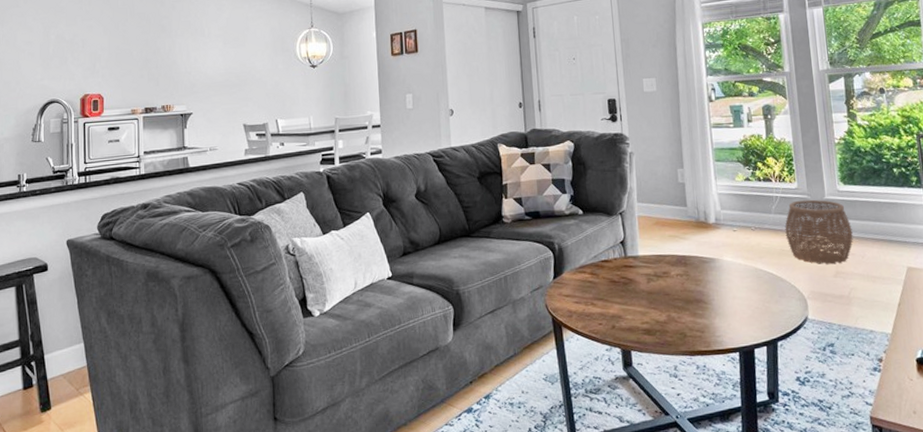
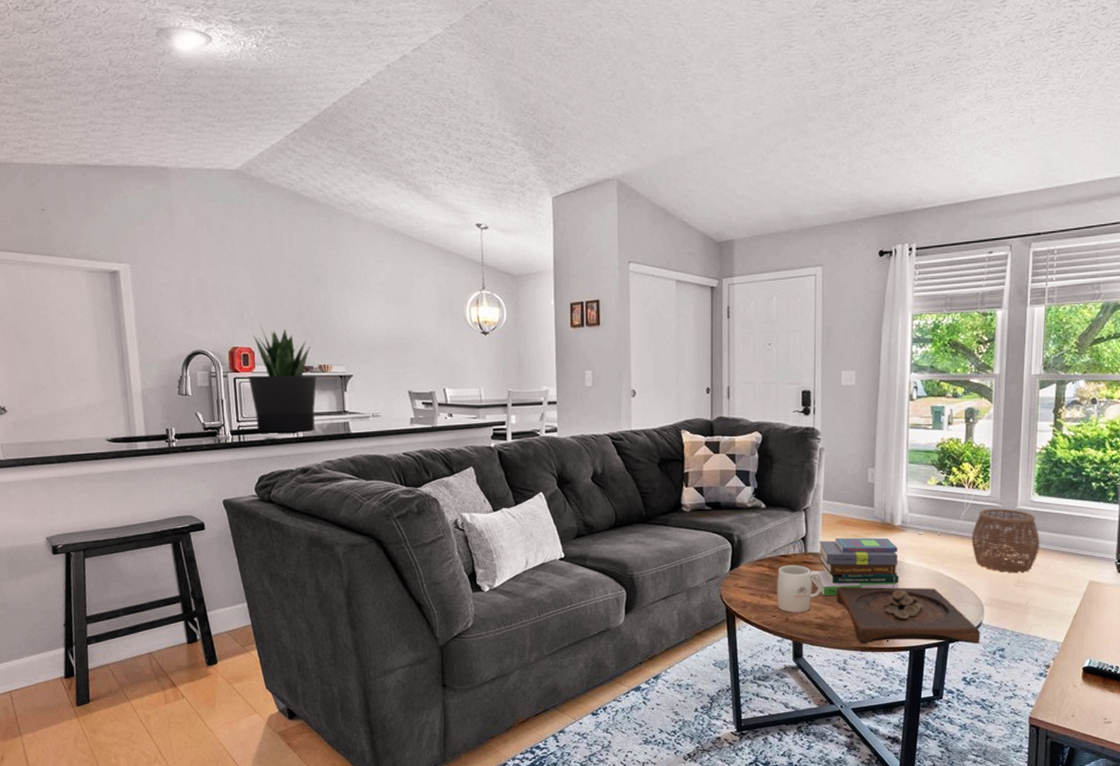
planter: none [97,73,159,174] -> present [249,325,317,434]
mug: none [599,269,646,320] -> present [776,565,823,613]
books: none [633,236,720,299] -> present [811,537,899,595]
wooden tray: none [659,284,809,348] -> present [836,587,981,645]

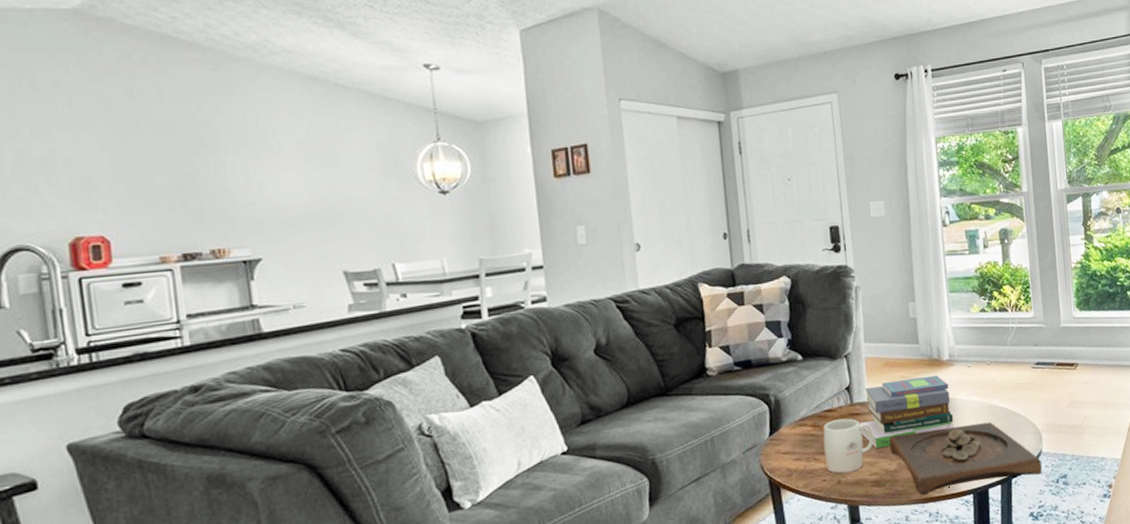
planter: present [249,325,317,434] -> none [102,205,209,348]
woven basket: present [971,508,1040,574] -> none [1020,328,1088,395]

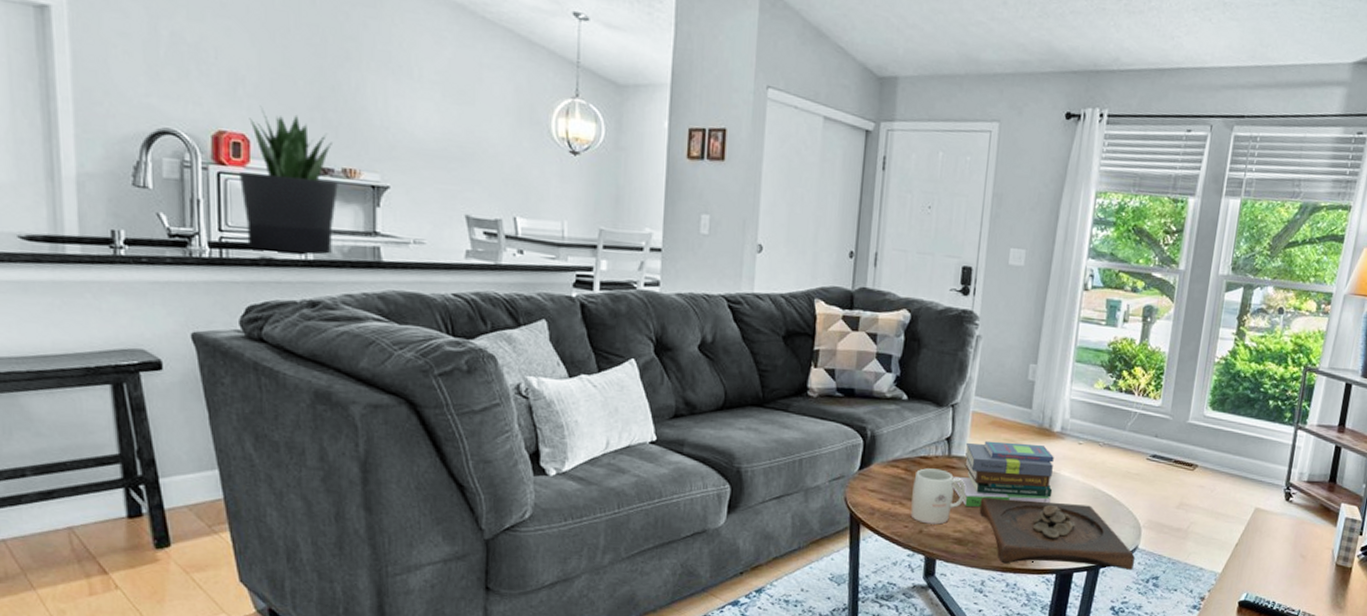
planter: none [102,205,209,348] -> present [240,105,338,255]

